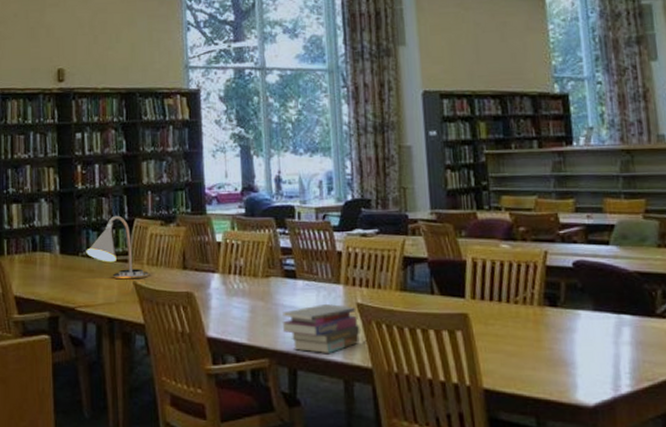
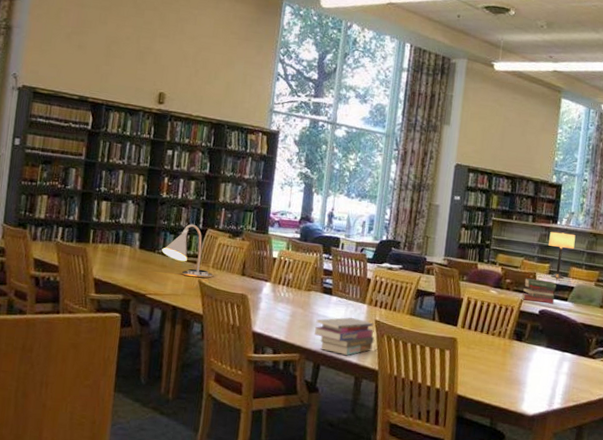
books: none [544,221,592,252] -> present [521,278,557,304]
table lamp: none [565,155,603,217] -> present [548,231,576,279]

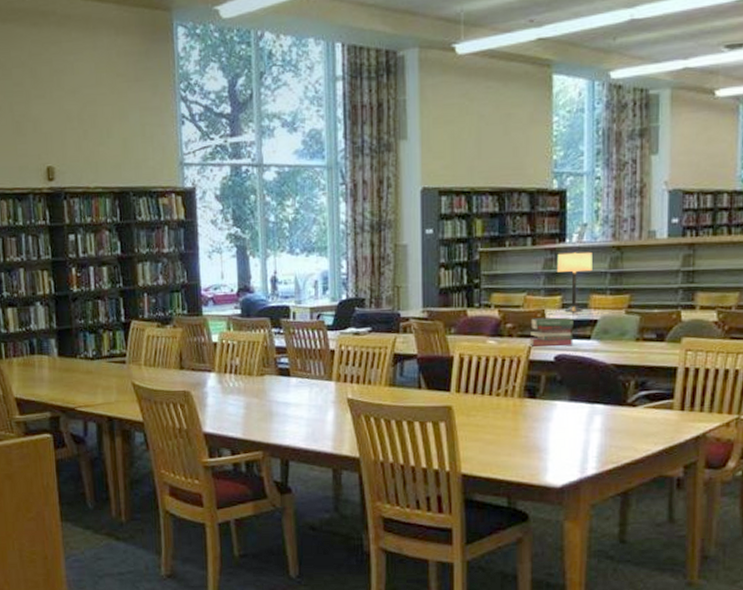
table lamp: present [162,224,213,279] -> none [84,318,147,380]
books: present [315,317,375,356] -> none [276,400,350,446]

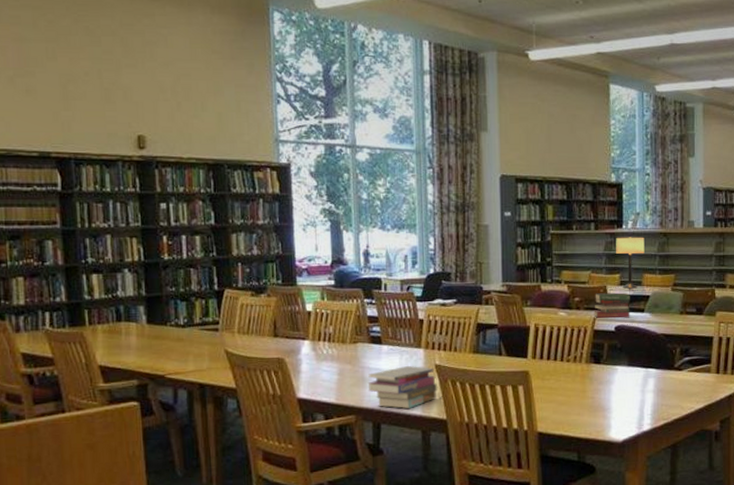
books: none [276,400,350,446] -> present [368,366,437,409]

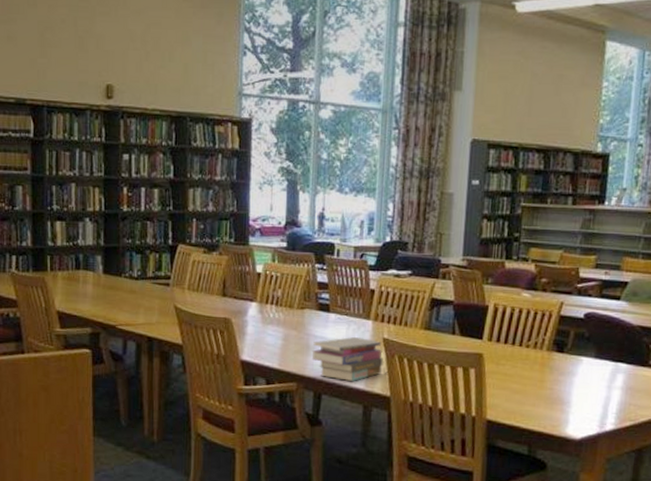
books: present [594,292,630,319] -> none [561,275,606,305]
table lamp: present [616,237,645,289] -> none [594,214,629,273]

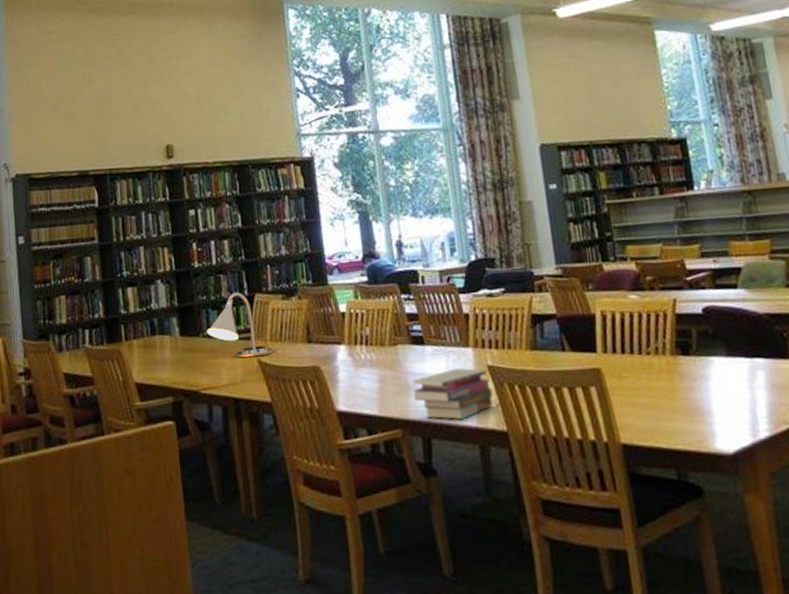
table lamp: none [129,240,189,303] -> present [207,292,273,359]

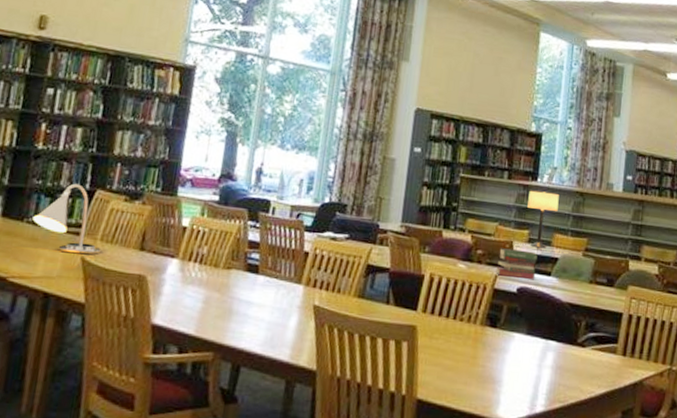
books: present [412,368,493,420] -> none [234,302,312,353]
books: none [670,266,720,299] -> present [496,248,538,280]
table lamp: none [687,197,727,262] -> present [527,190,559,249]

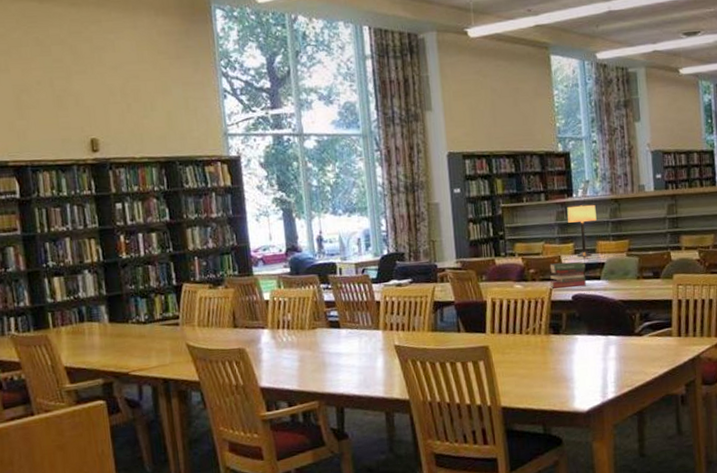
table lamp: present [32,183,101,255] -> none [136,281,201,343]

